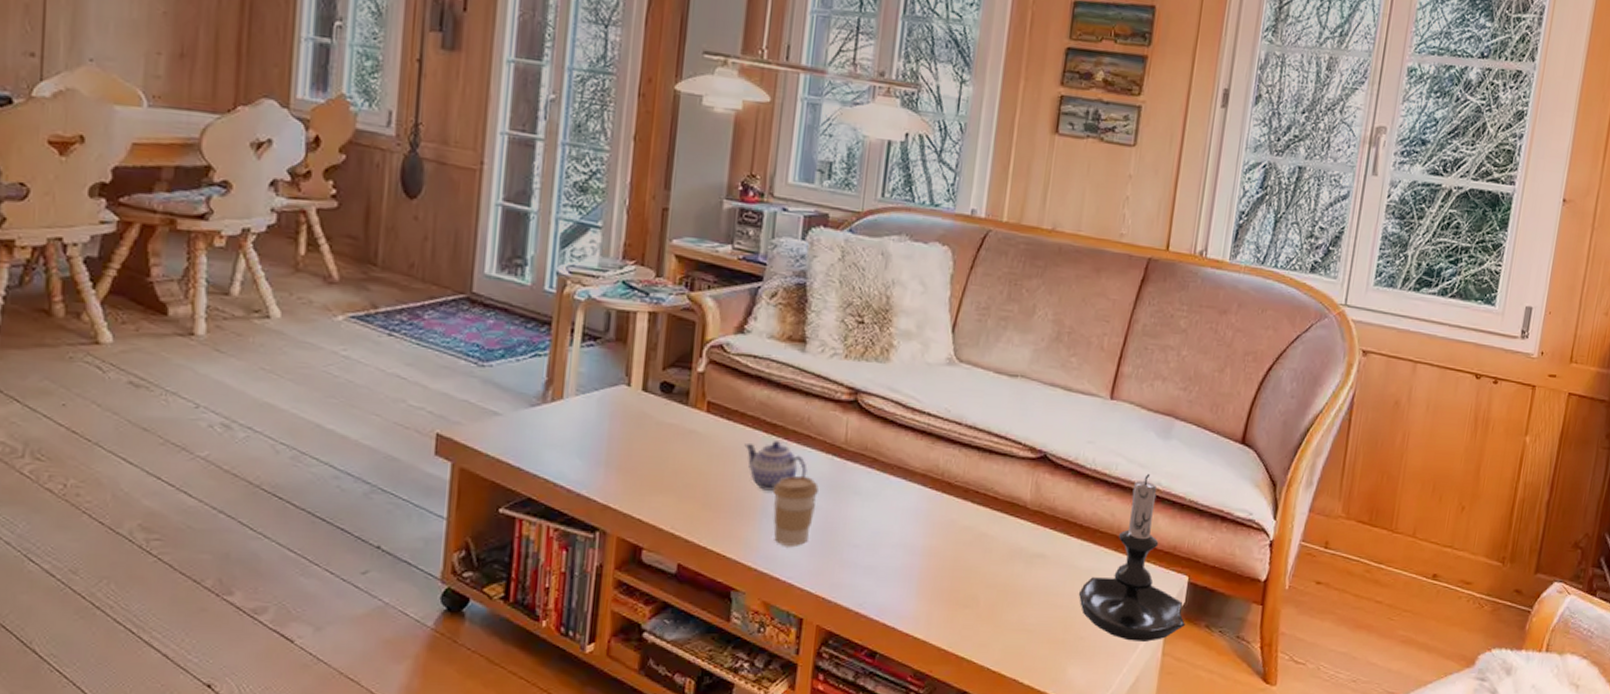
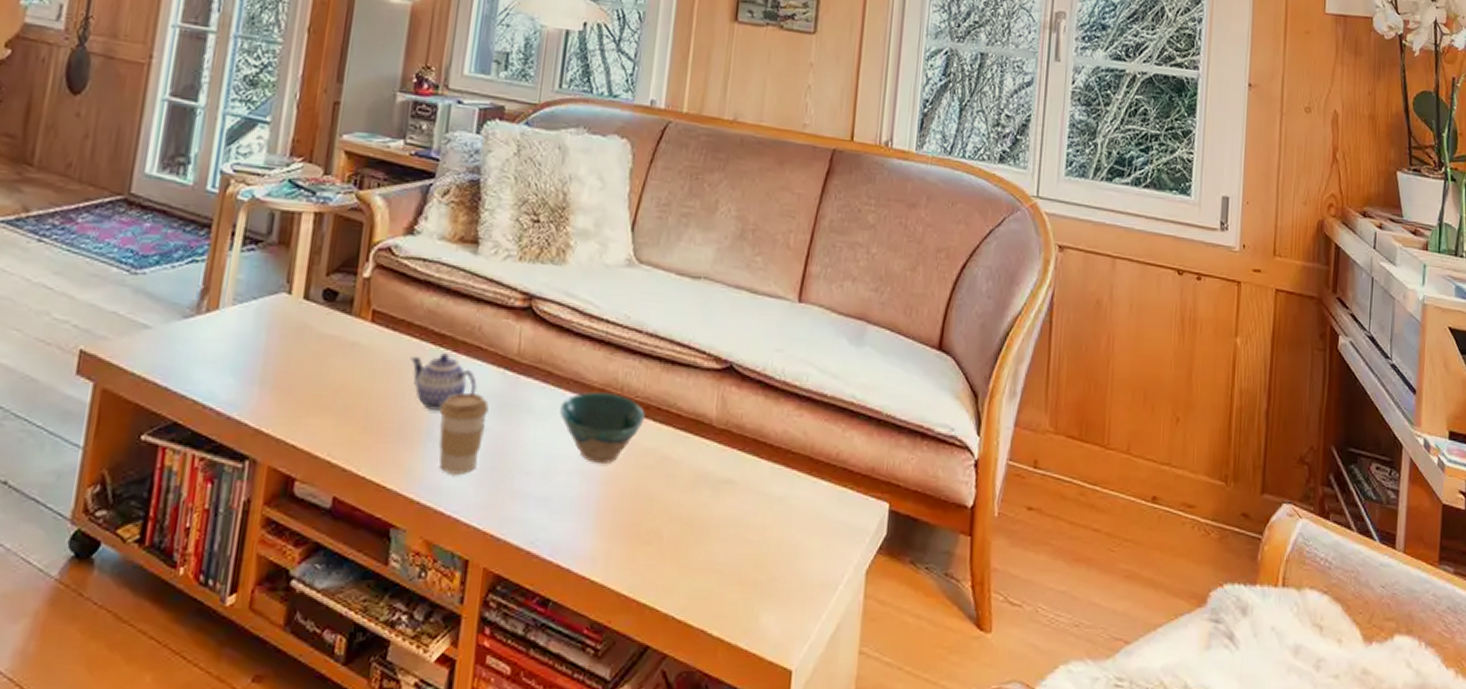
bowl: none [885,477,964,539] -> present [560,392,645,463]
candle holder: present [1078,474,1185,642] -> none [770,386,888,582]

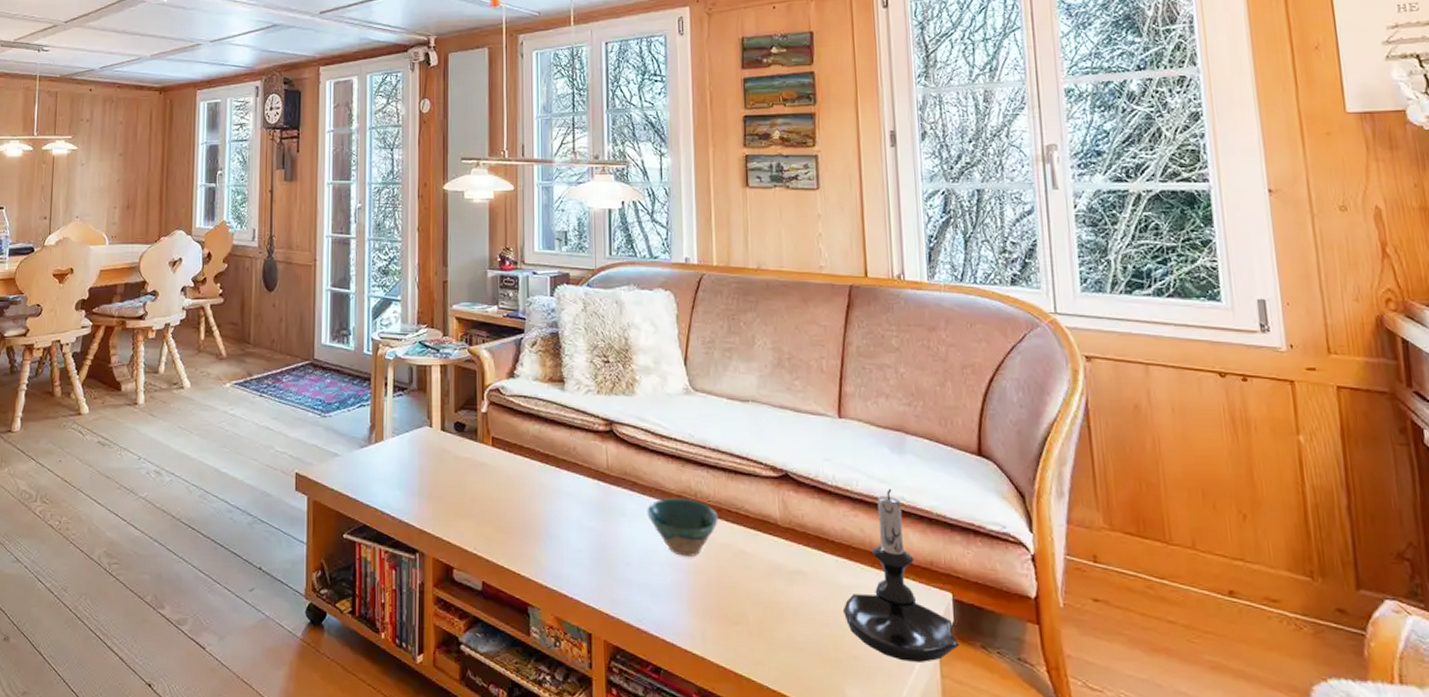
teapot: present [410,353,477,410] -> none [525,469,579,514]
coffee cup: present [439,393,489,474] -> none [552,500,590,565]
candle holder: none [770,386,888,582] -> present [842,489,959,662]

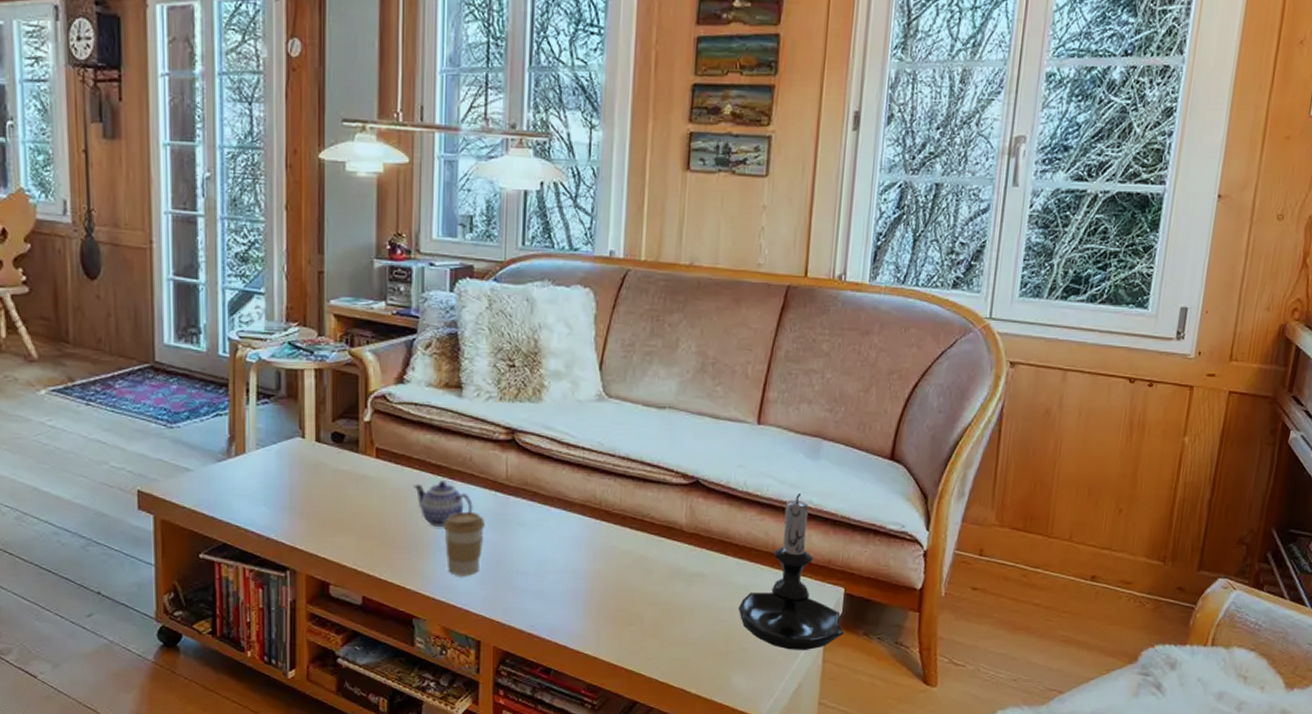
teapot: none [525,469,579,514] -> present [413,481,473,527]
coffee cup: none [552,500,590,565] -> present [443,512,485,576]
bowl: present [647,498,718,557] -> none [547,507,622,564]

